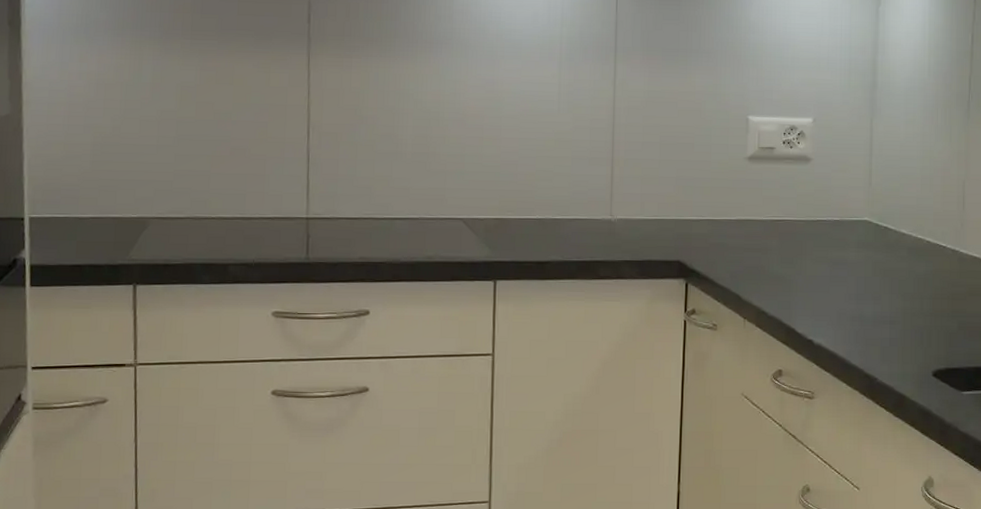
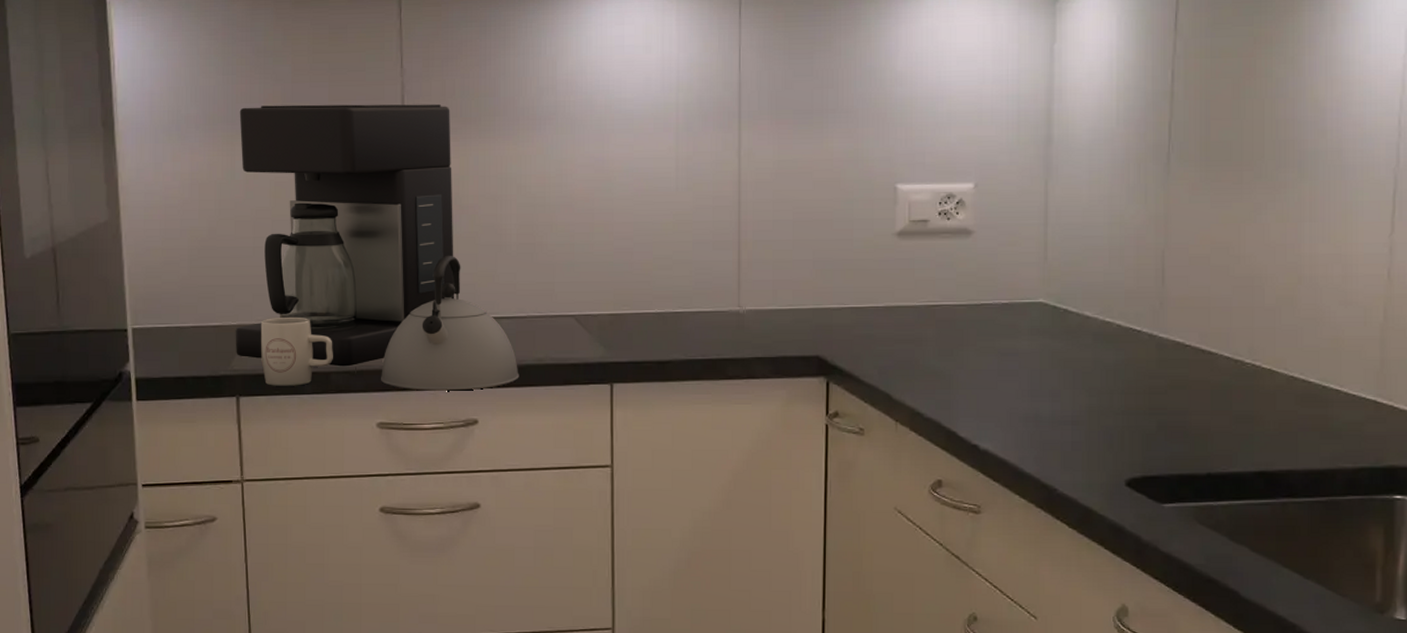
coffee maker: none [134,15,354,259] -> present [235,103,455,367]
mug: none [159,211,232,276] -> present [260,316,333,386]
kettle: none [278,160,410,284] -> present [381,255,519,391]

